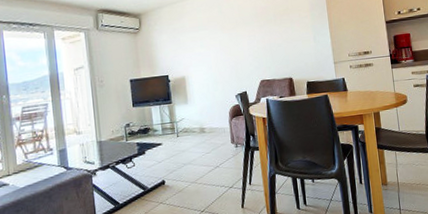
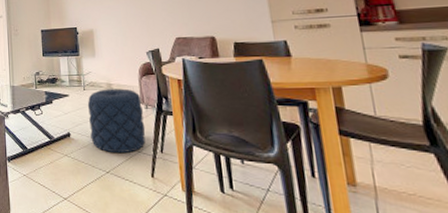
pouf: none [181,131,236,193] -> present [87,88,146,154]

